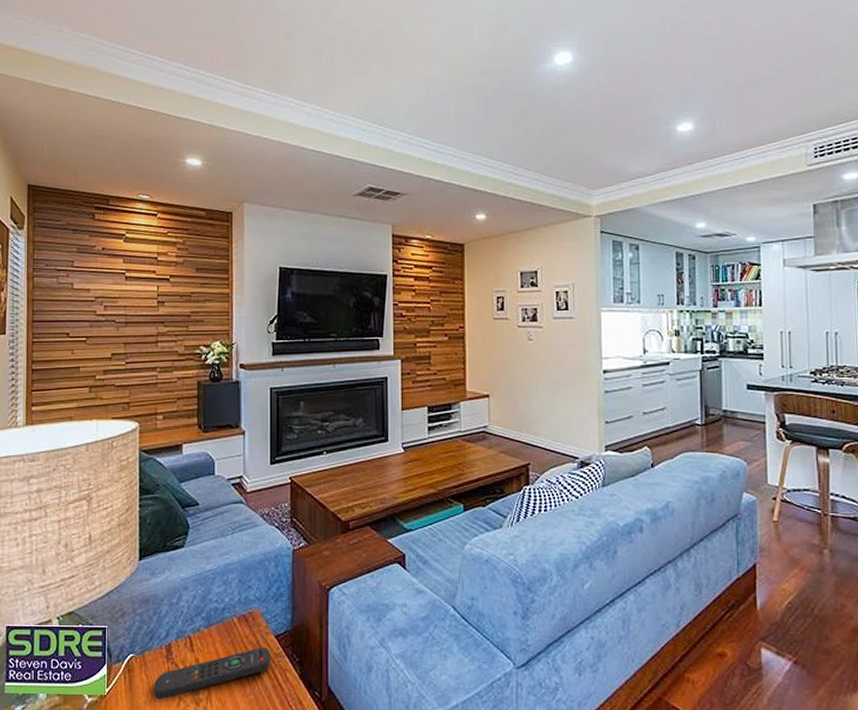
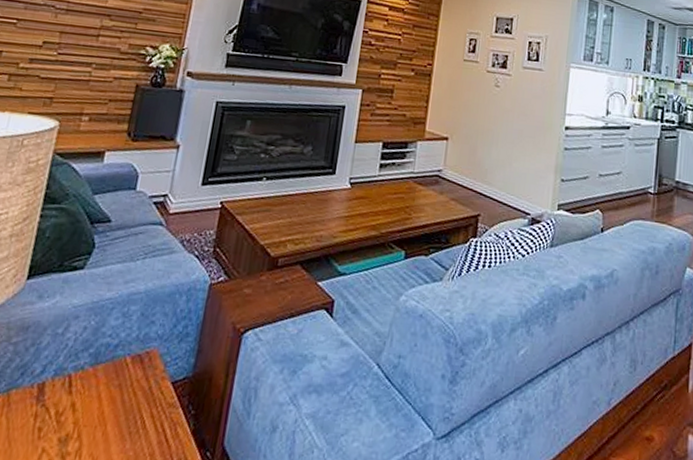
remote control: present [154,646,271,700] -> none [11,393,163,450]

